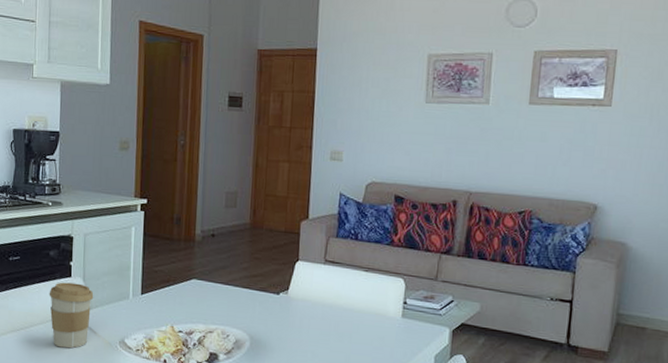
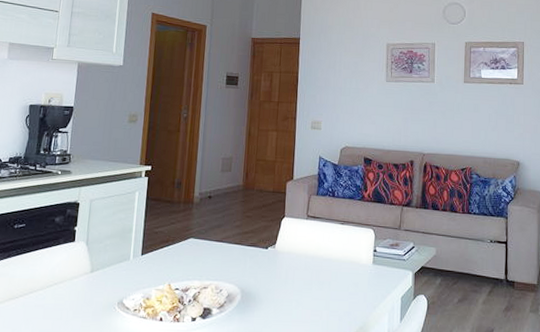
coffee cup: present [49,282,94,349] -> none [51,247,96,313]

